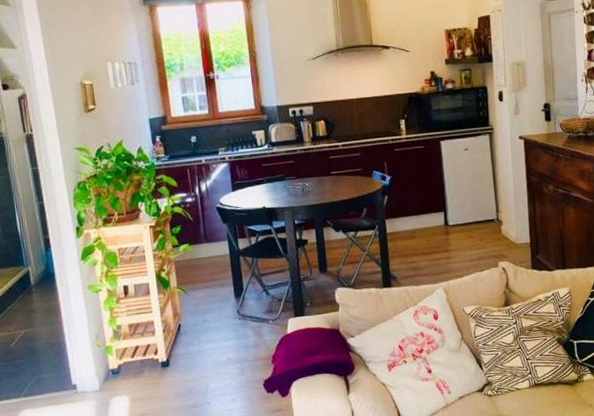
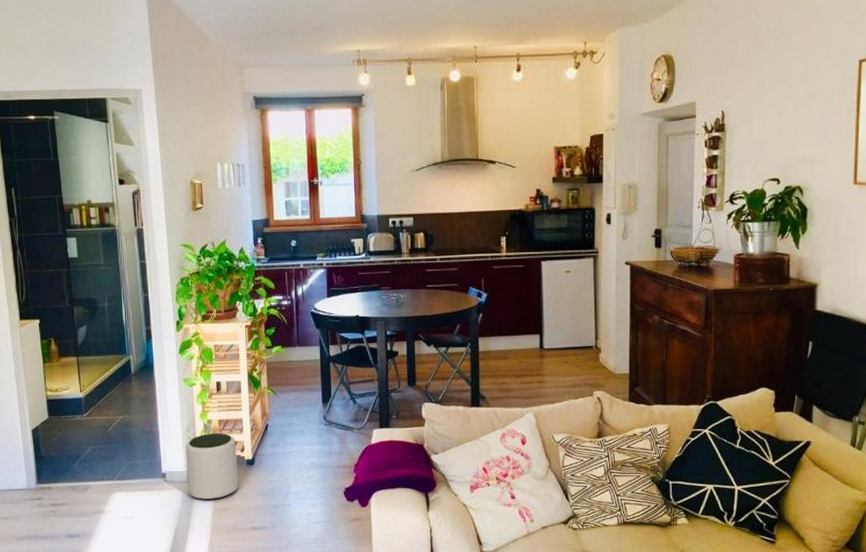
plant pot: none [95,337,155,408] -> present [185,433,239,500]

